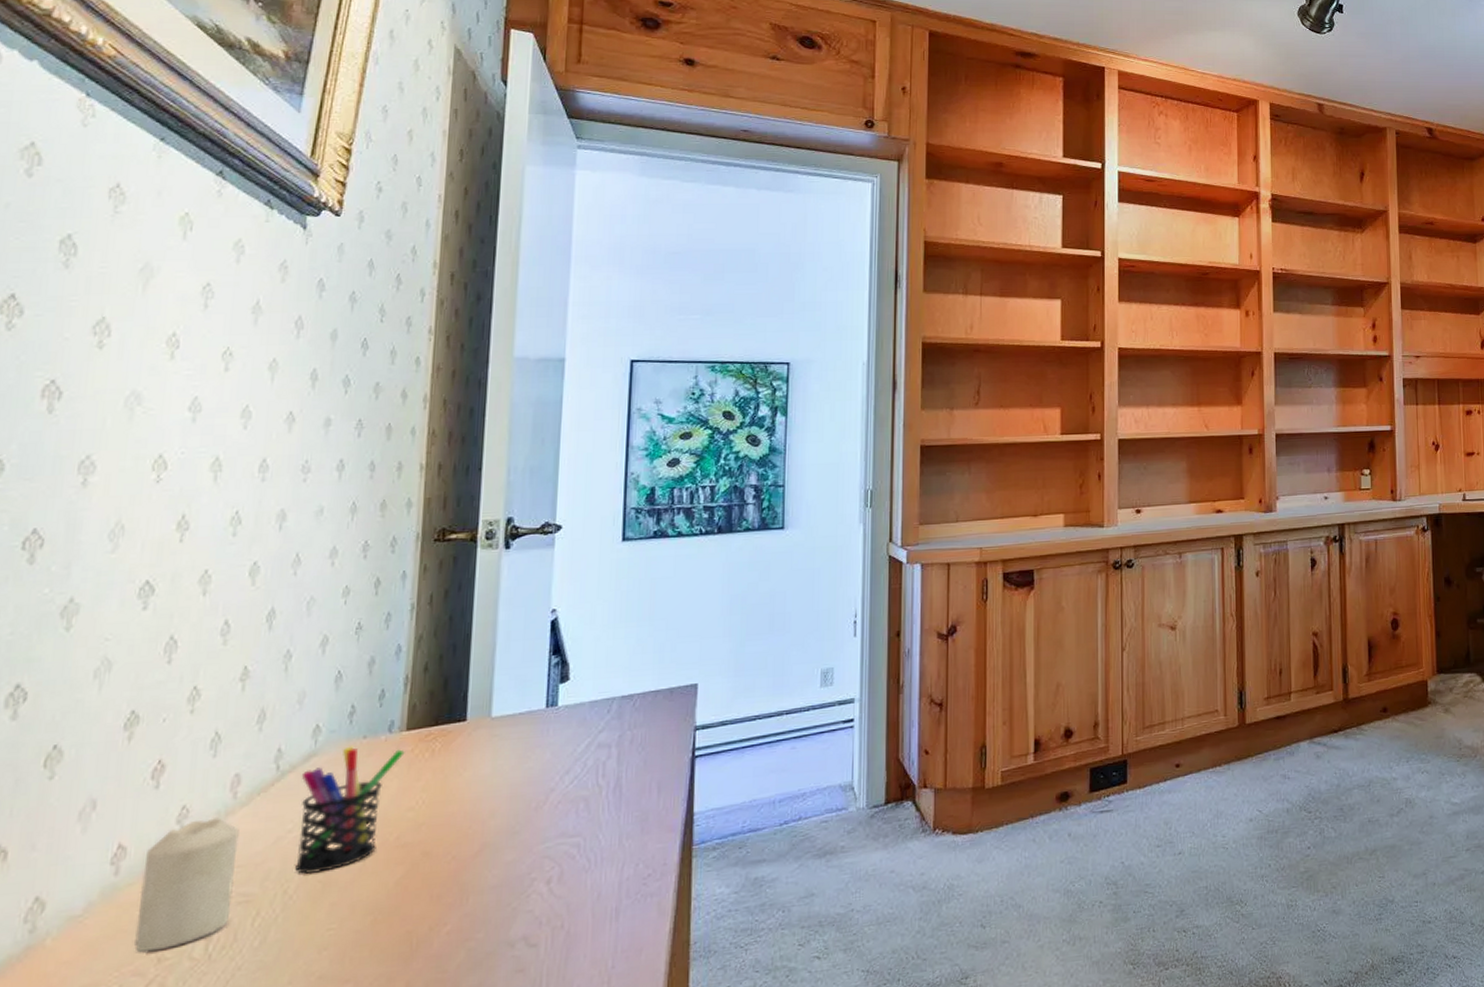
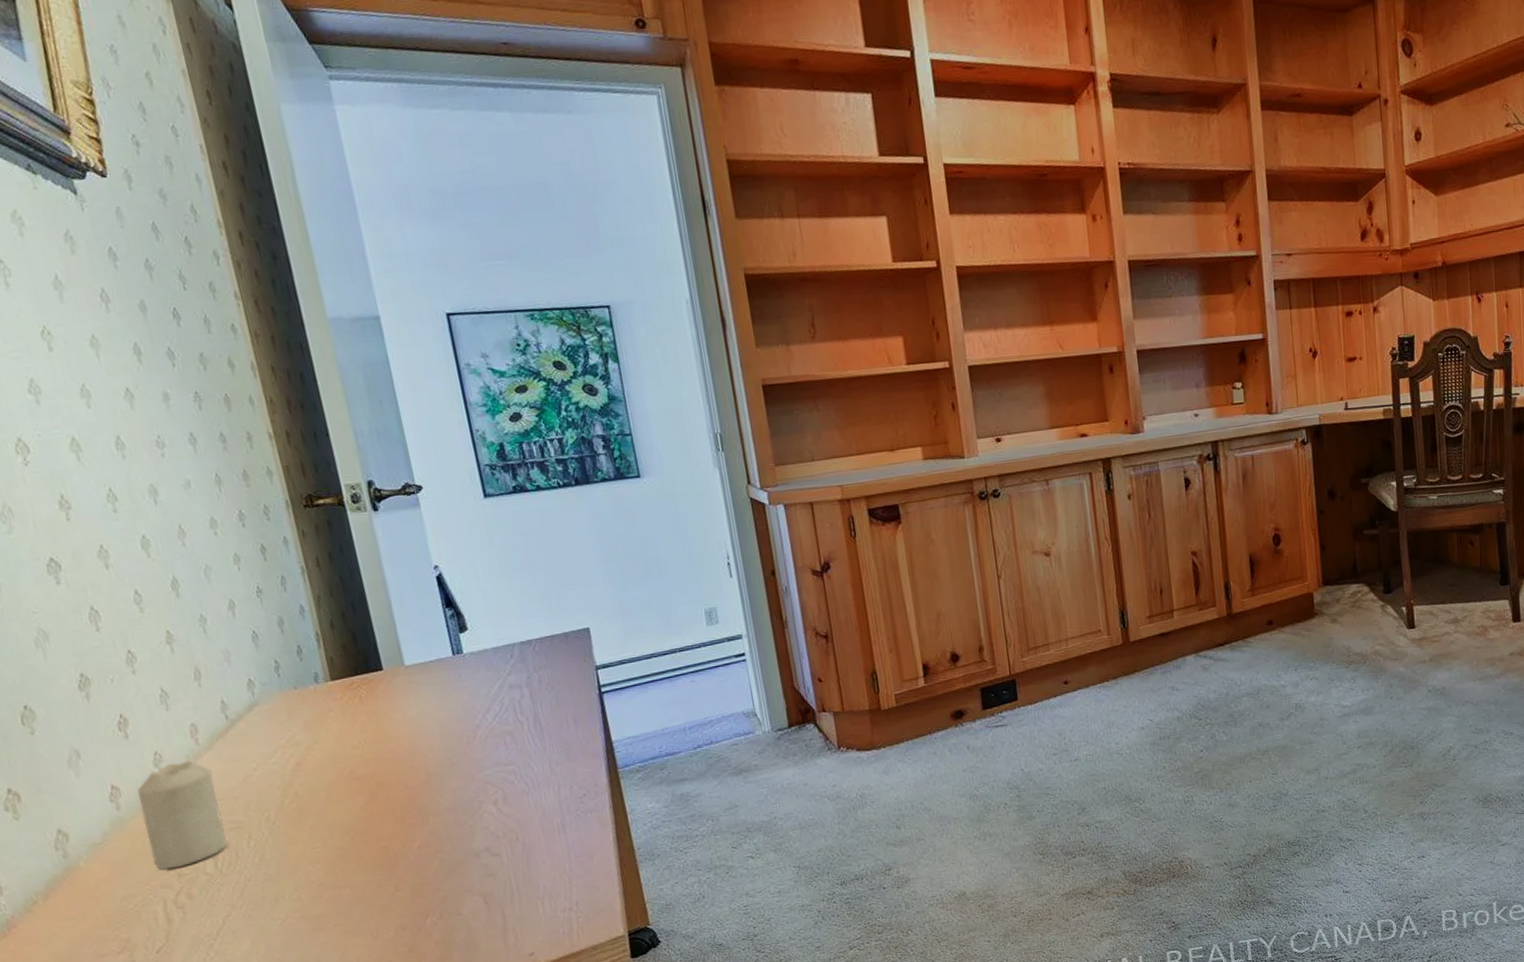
pen holder: present [295,746,405,875] -> none [249,696,336,804]

